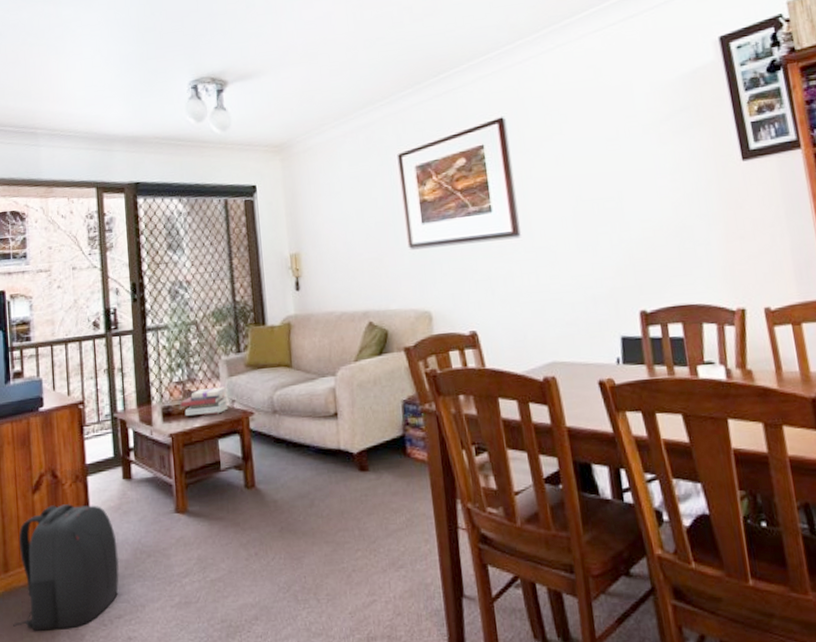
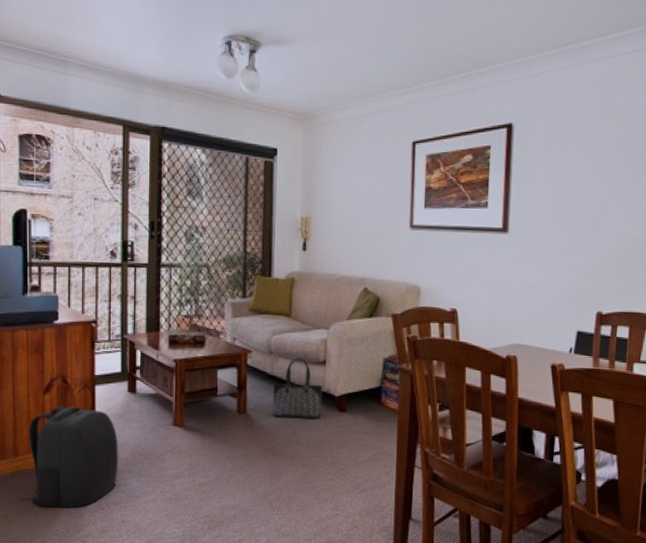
books: present [180,386,229,416] -> none [186,324,230,348]
tote bag: none [281,413,340,488] -> present [272,358,323,419]

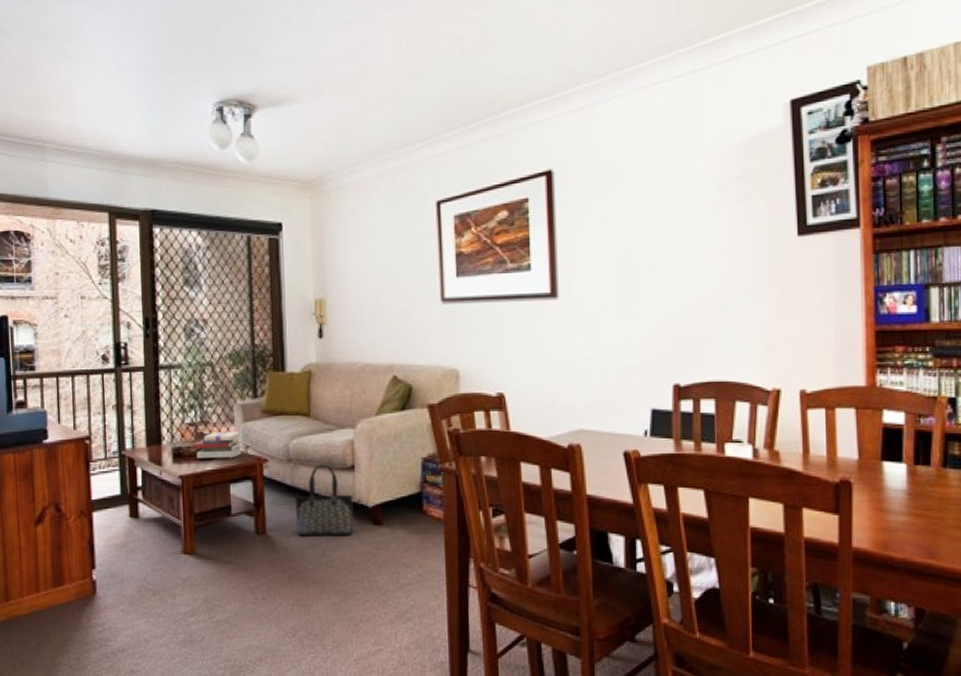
backpack: present [20,406,119,509] -> none [14,538,124,660]
books: none [186,324,230,348] -> present [192,431,242,459]

